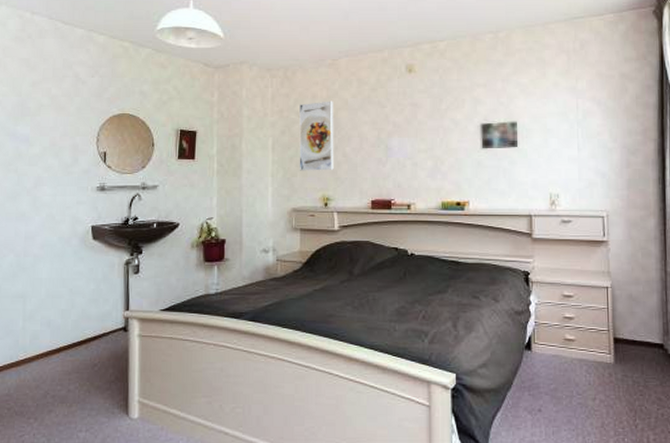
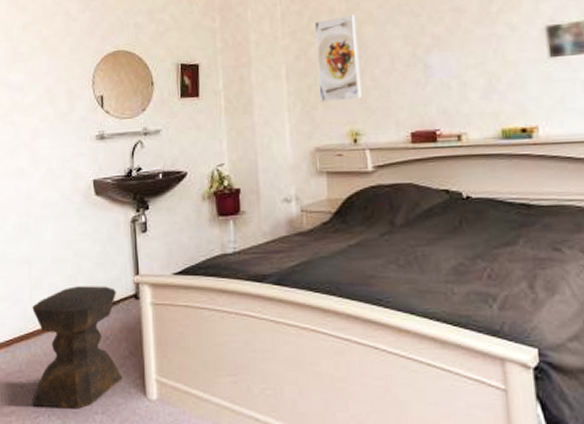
stool: none [19,319,108,428] -> present [32,286,123,409]

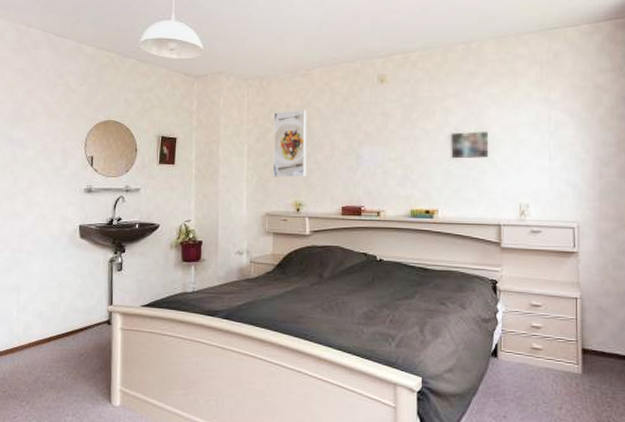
stool: present [32,286,123,409] -> none [12,311,92,411]

